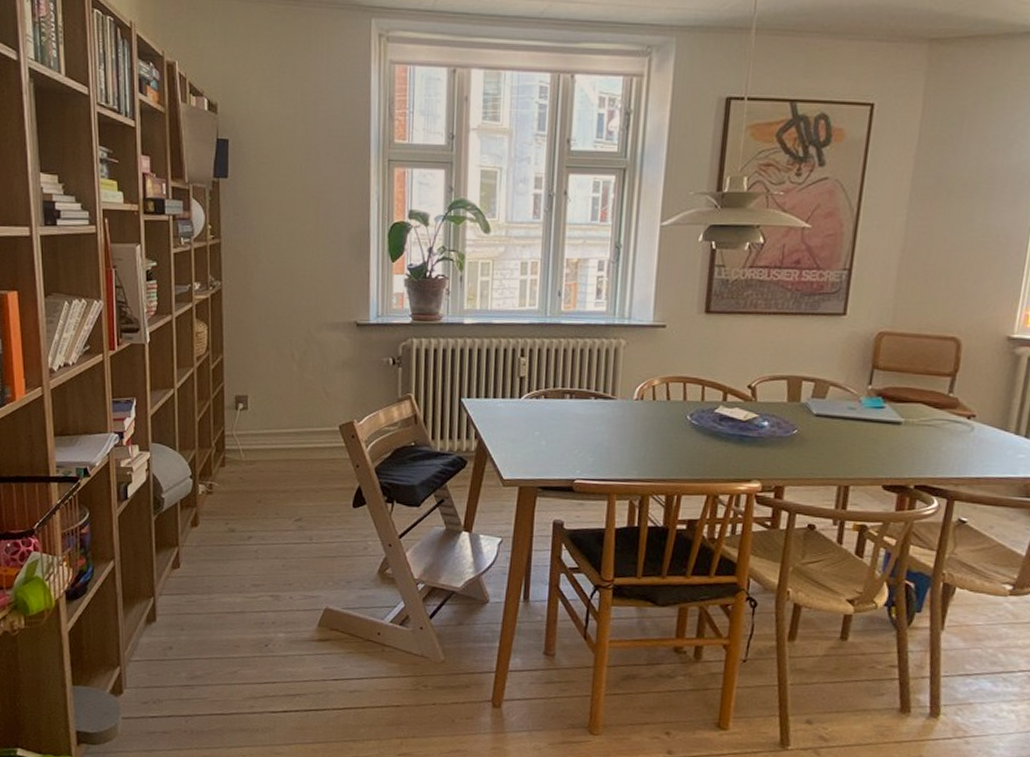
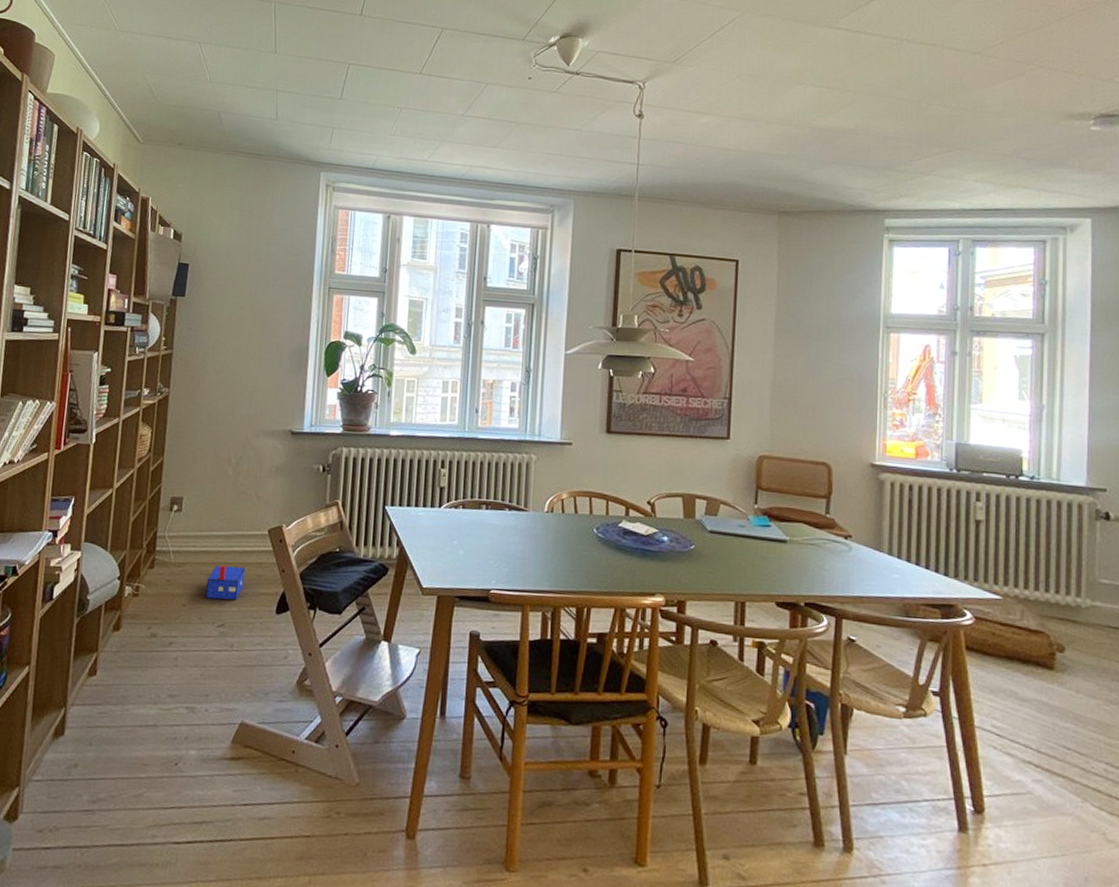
toy house: none [280,462,319,496] -> present [205,565,245,601]

